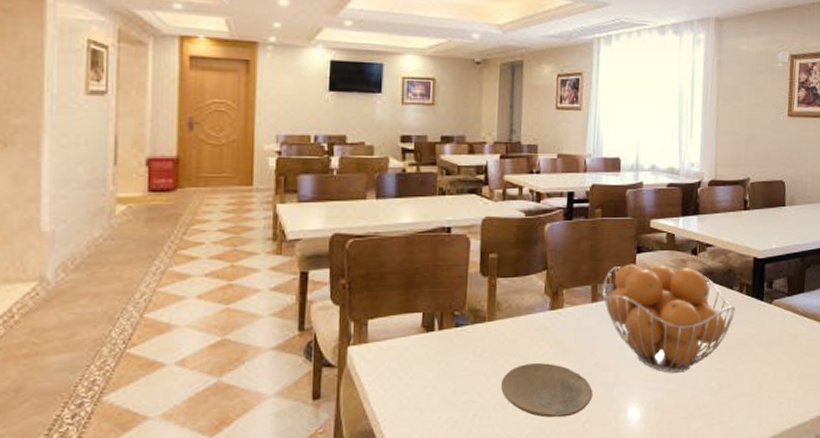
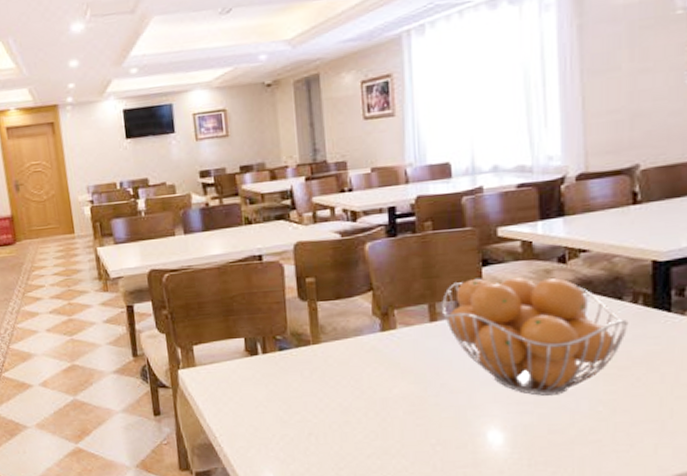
plate: present [501,362,593,418] -> none [335,384,441,439]

